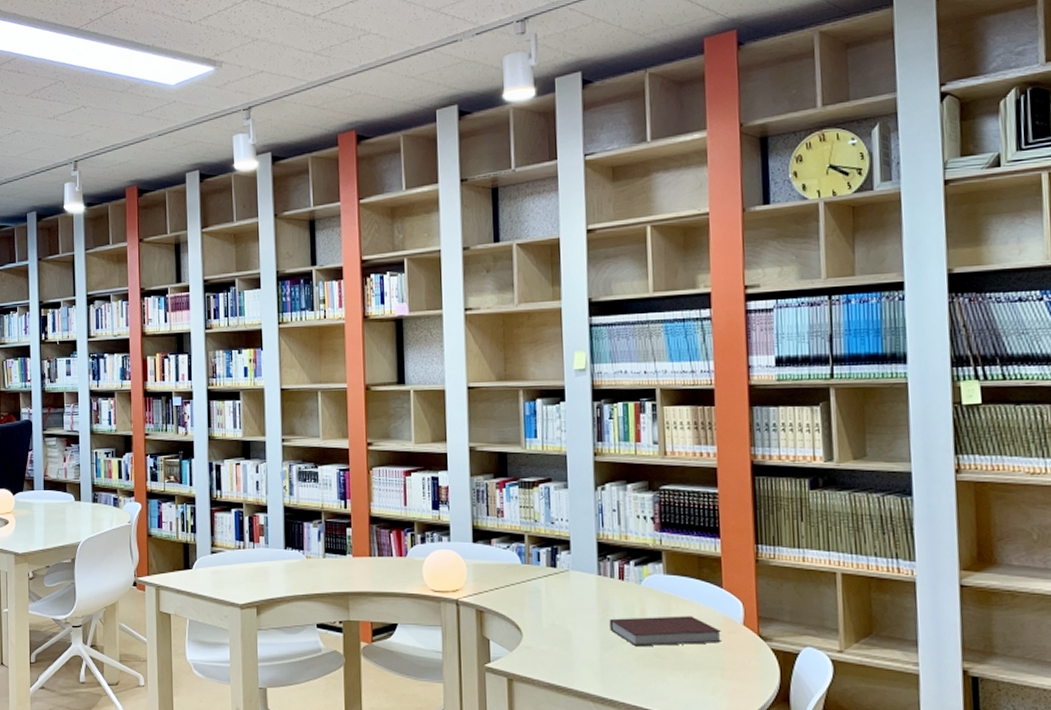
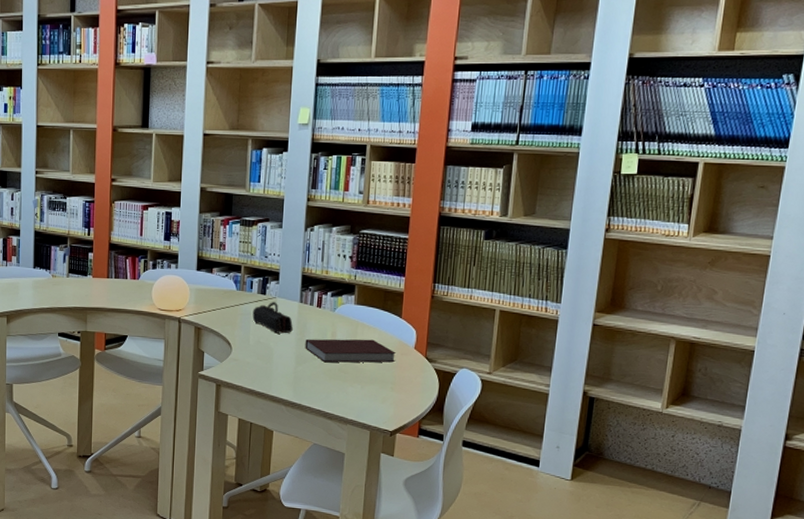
pencil case: none [543,576,593,614] -> present [252,302,293,334]

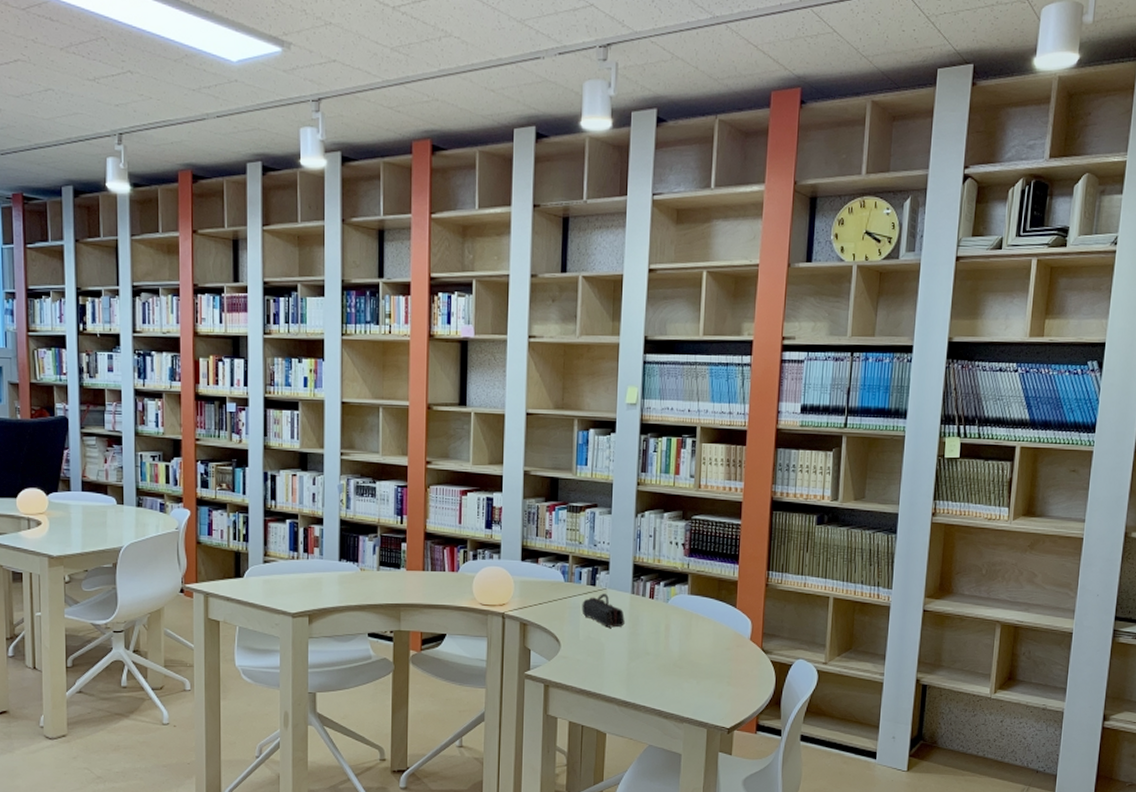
notebook: present [305,339,397,363] -> none [638,631,732,658]

